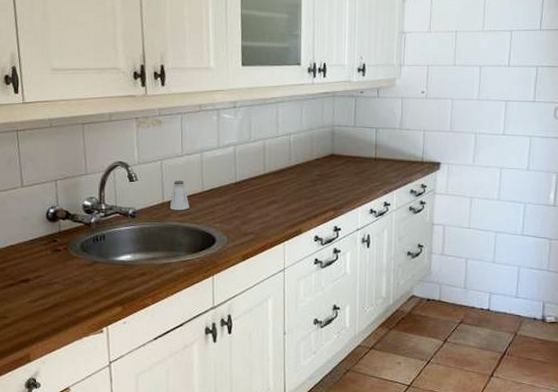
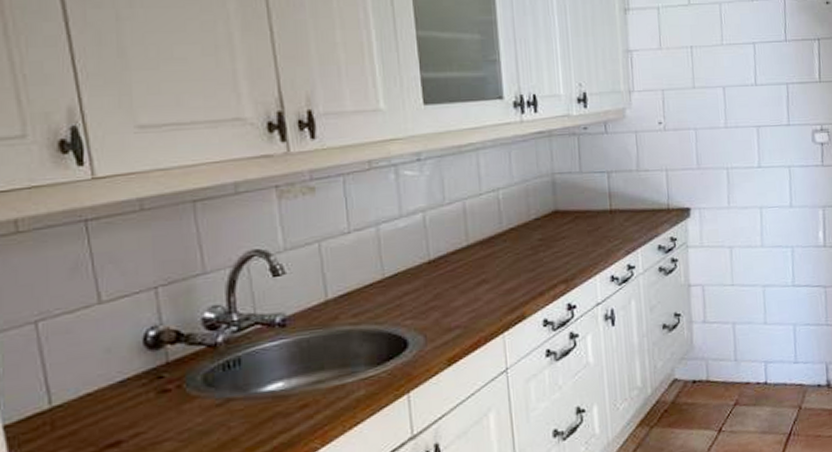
saltshaker: present [169,180,189,211] -> none [336,266,366,310]

